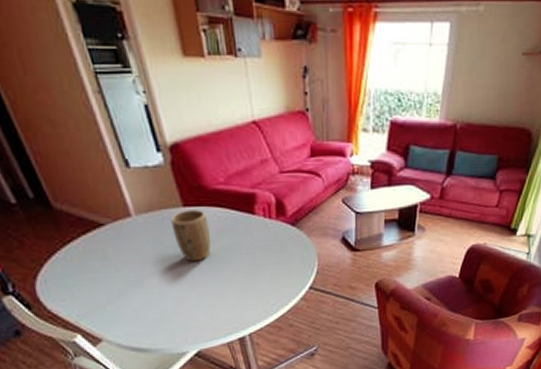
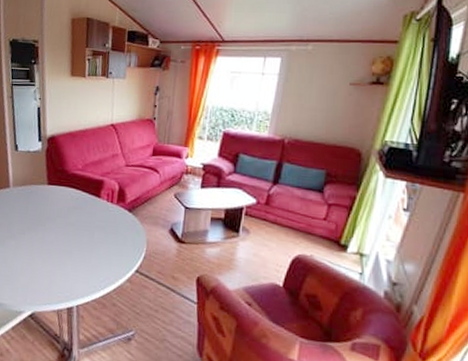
plant pot: present [170,210,211,262] -> none [35,187,64,231]

